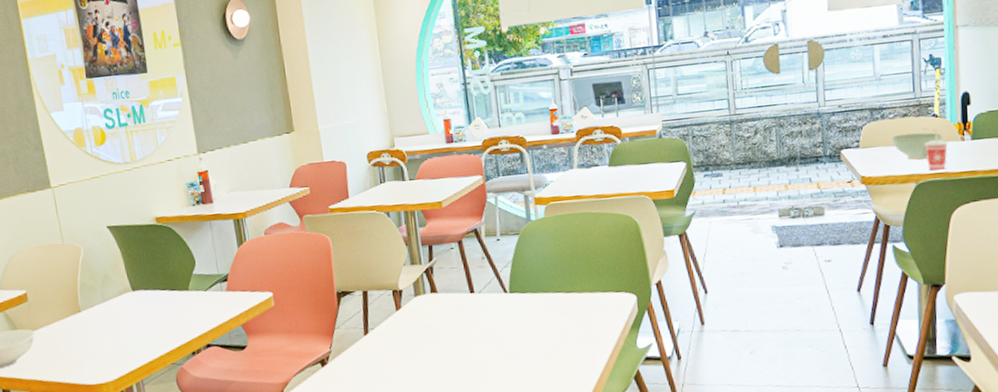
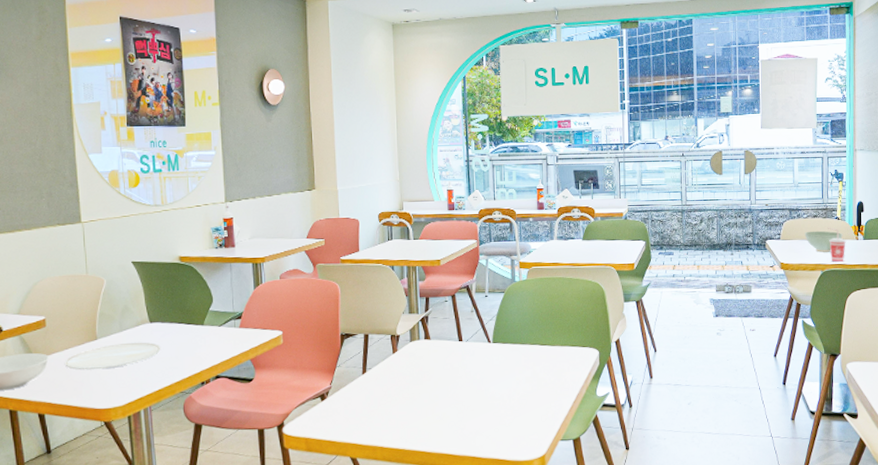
plate: none [50,312,147,345] -> present [64,342,161,370]

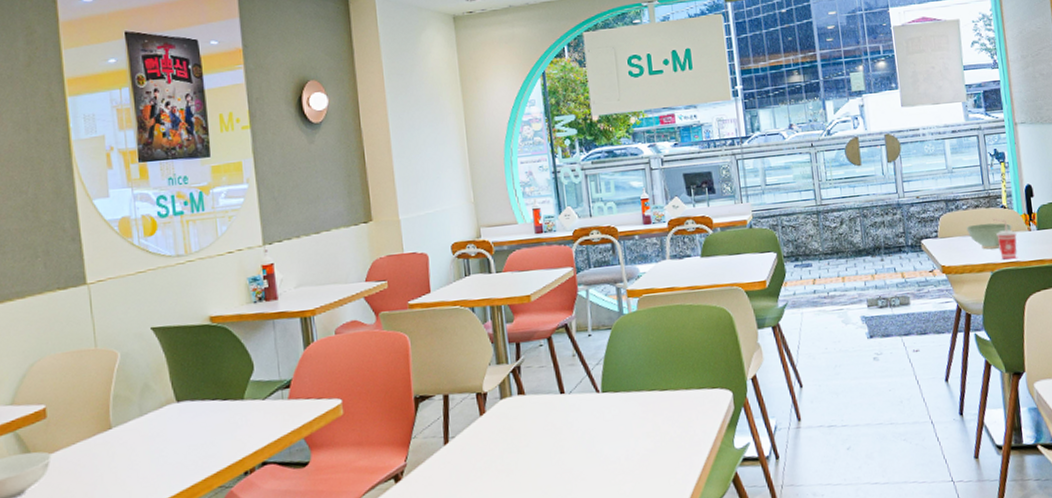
plate: present [64,342,161,370] -> none [71,426,192,469]

